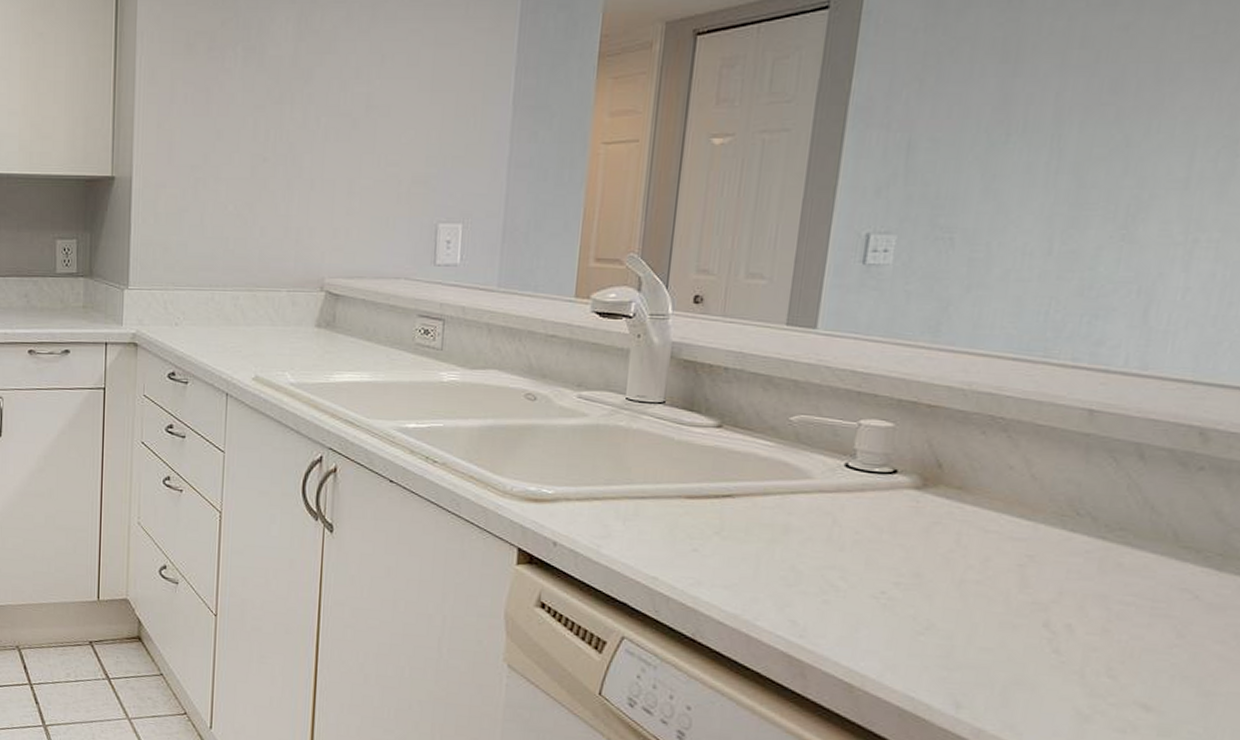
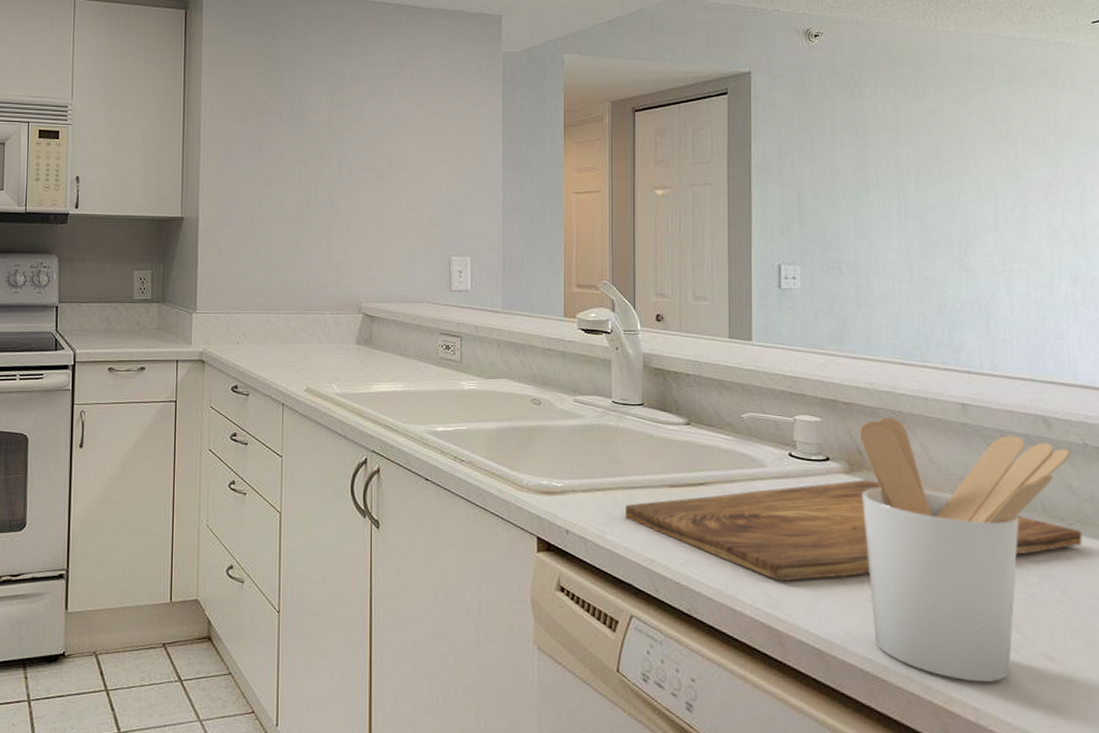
cutting board: none [628,497,1222,608] -> present [626,479,1082,582]
utensil holder: none [921,424,1229,729] -> present [859,417,1071,682]

